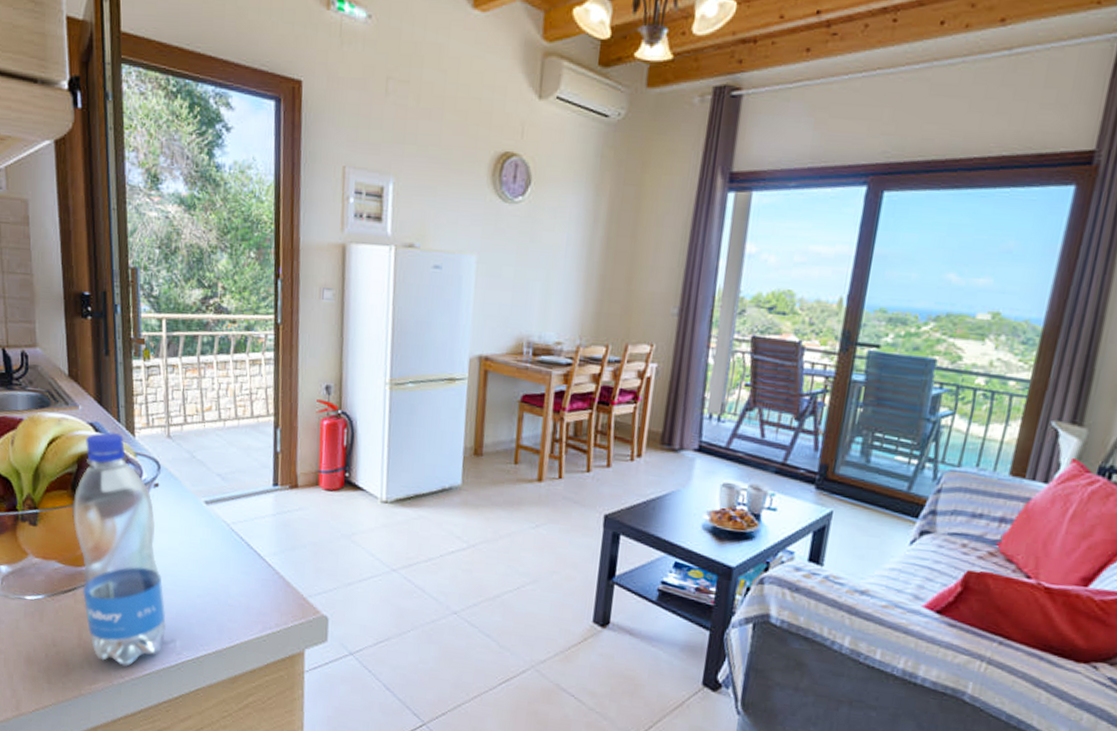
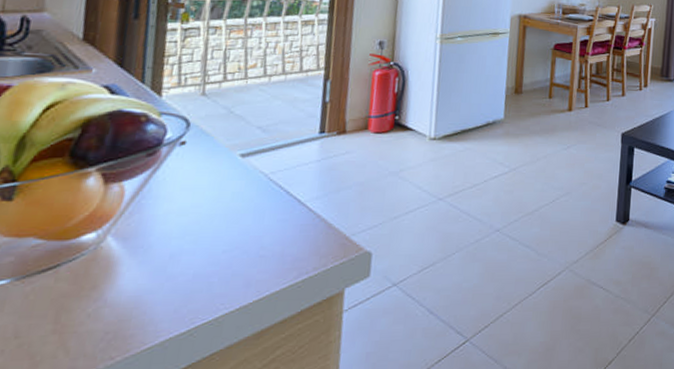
bottle: present [72,432,166,667] -> none [66,93,180,345]

